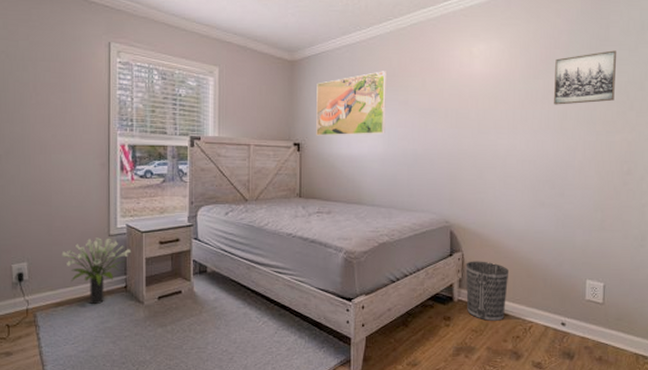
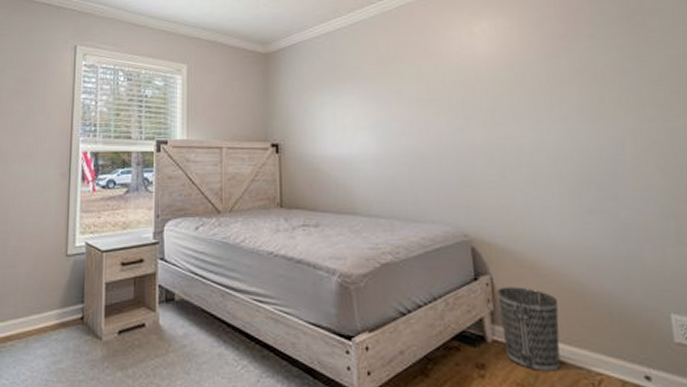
potted plant: present [61,237,132,305] -> none [15,258,90,340]
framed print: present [316,71,386,136] -> none [295,58,378,135]
wall art: present [554,50,616,105] -> none [578,19,665,87]

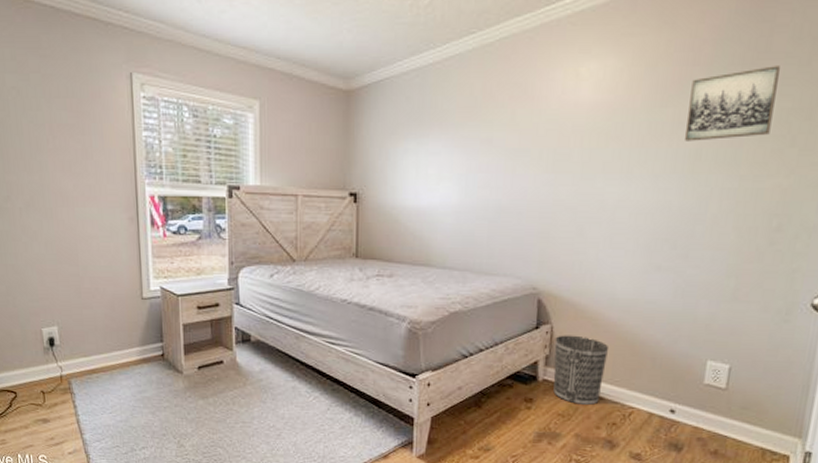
wall art: none [578,19,665,87] -> present [685,66,780,141]

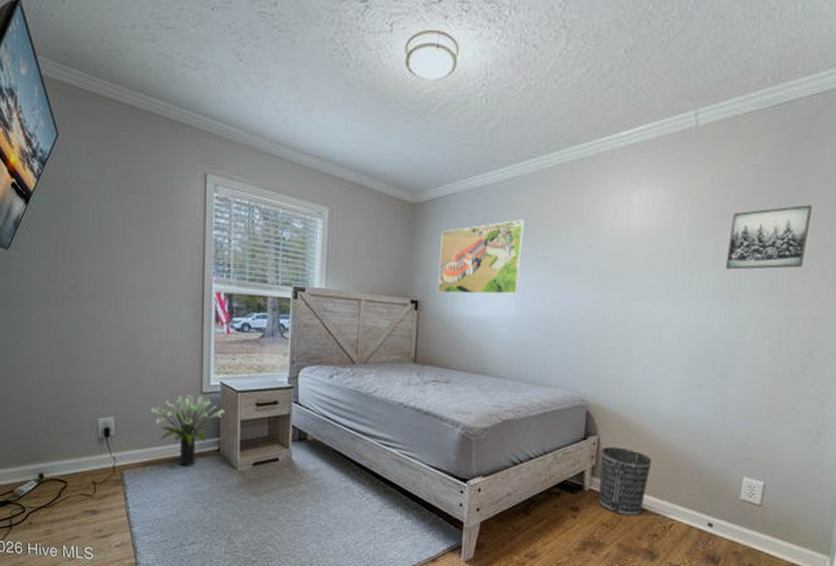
potted plant: none [92,301,168,373] -> present [150,394,226,467]
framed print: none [377,101,466,184] -> present [437,219,525,295]

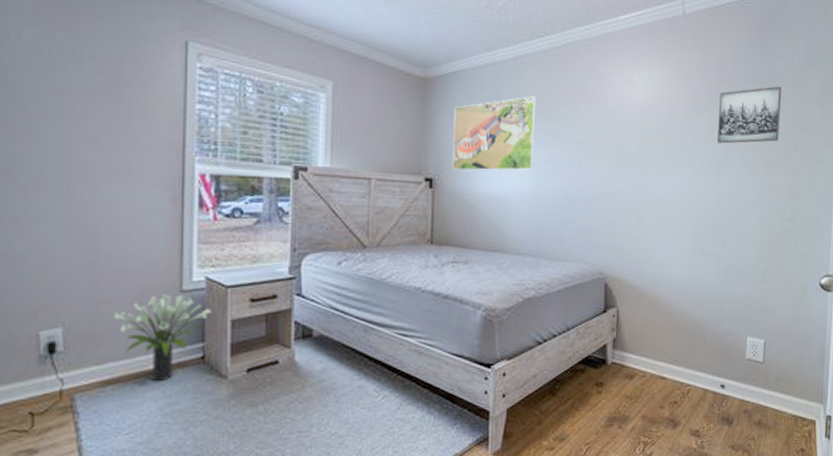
wastebasket: present [598,446,653,517] -> none [620,317,668,387]

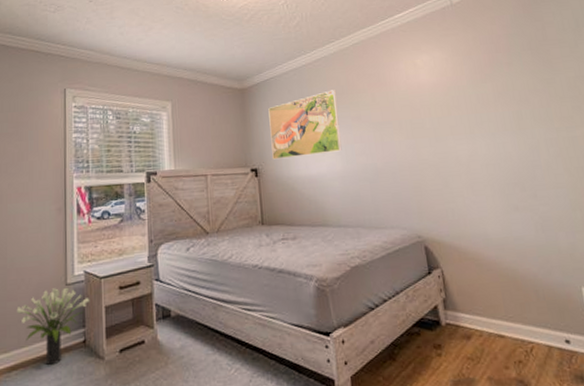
wall art: present [717,86,781,144] -> none [499,49,567,106]

